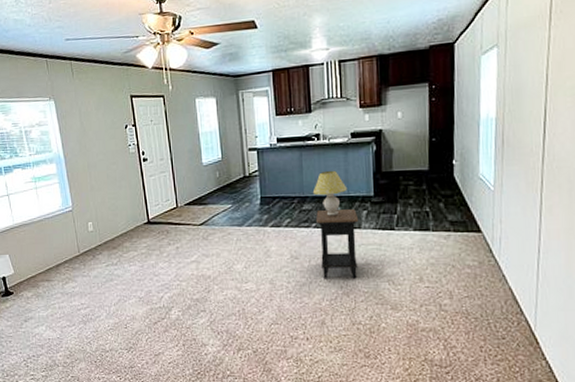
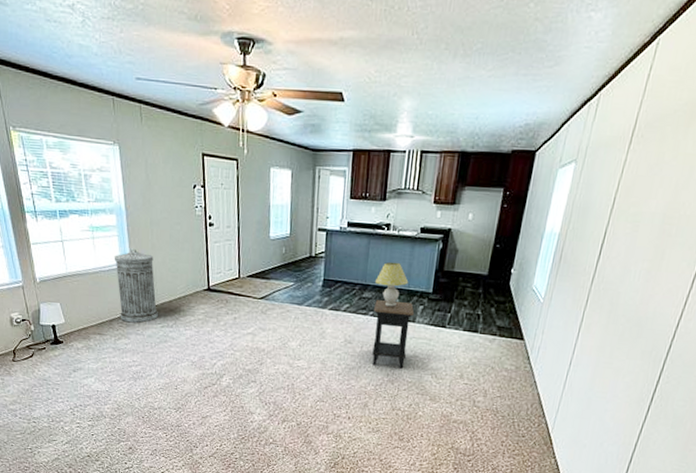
trash can: none [56,194,102,265] -> present [114,249,158,323]

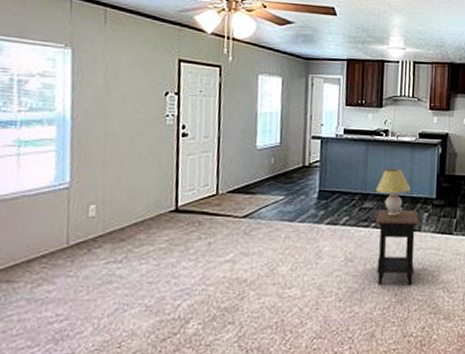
trash can: present [114,249,158,323] -> none [44,167,104,260]

